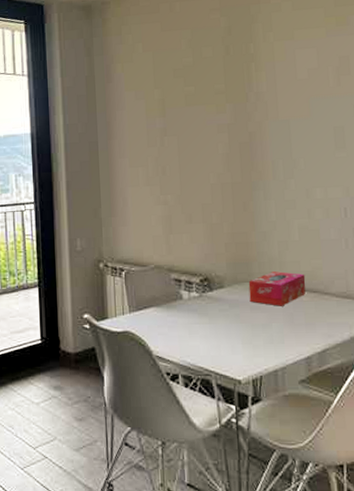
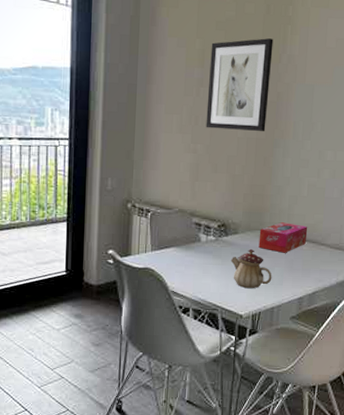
wall art: none [171,79,241,178] -> present [206,38,274,131]
teapot: none [219,303,271,350] -> present [230,248,272,289]

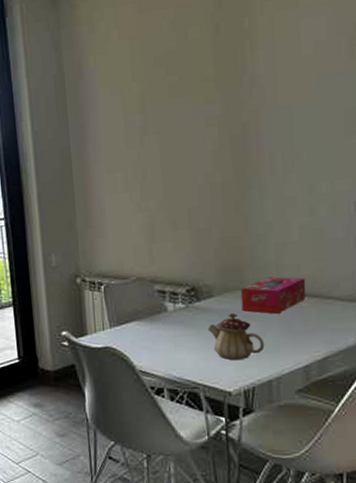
wall art: present [206,38,274,131] -> none [151,61,233,181]

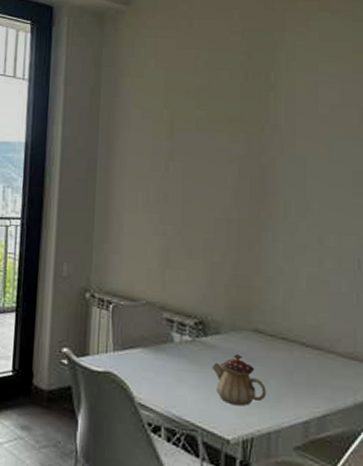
tissue box: present [240,276,306,314] -> none [247,322,310,362]

